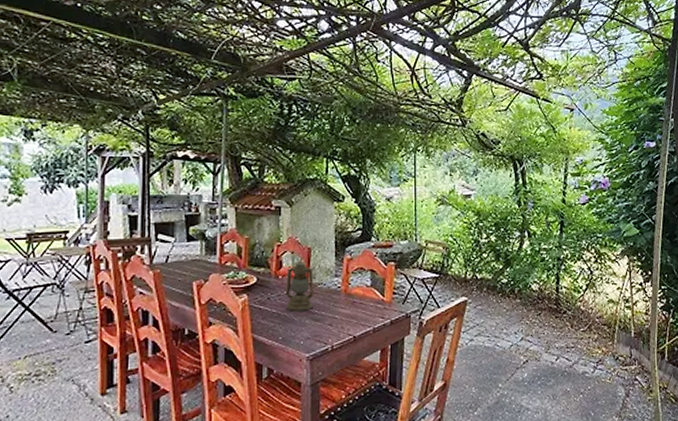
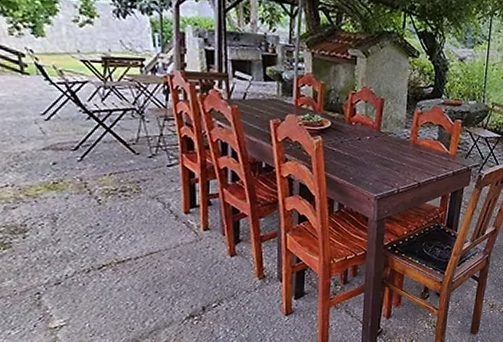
lantern: present [286,256,314,311] -> none [358,106,385,157]

